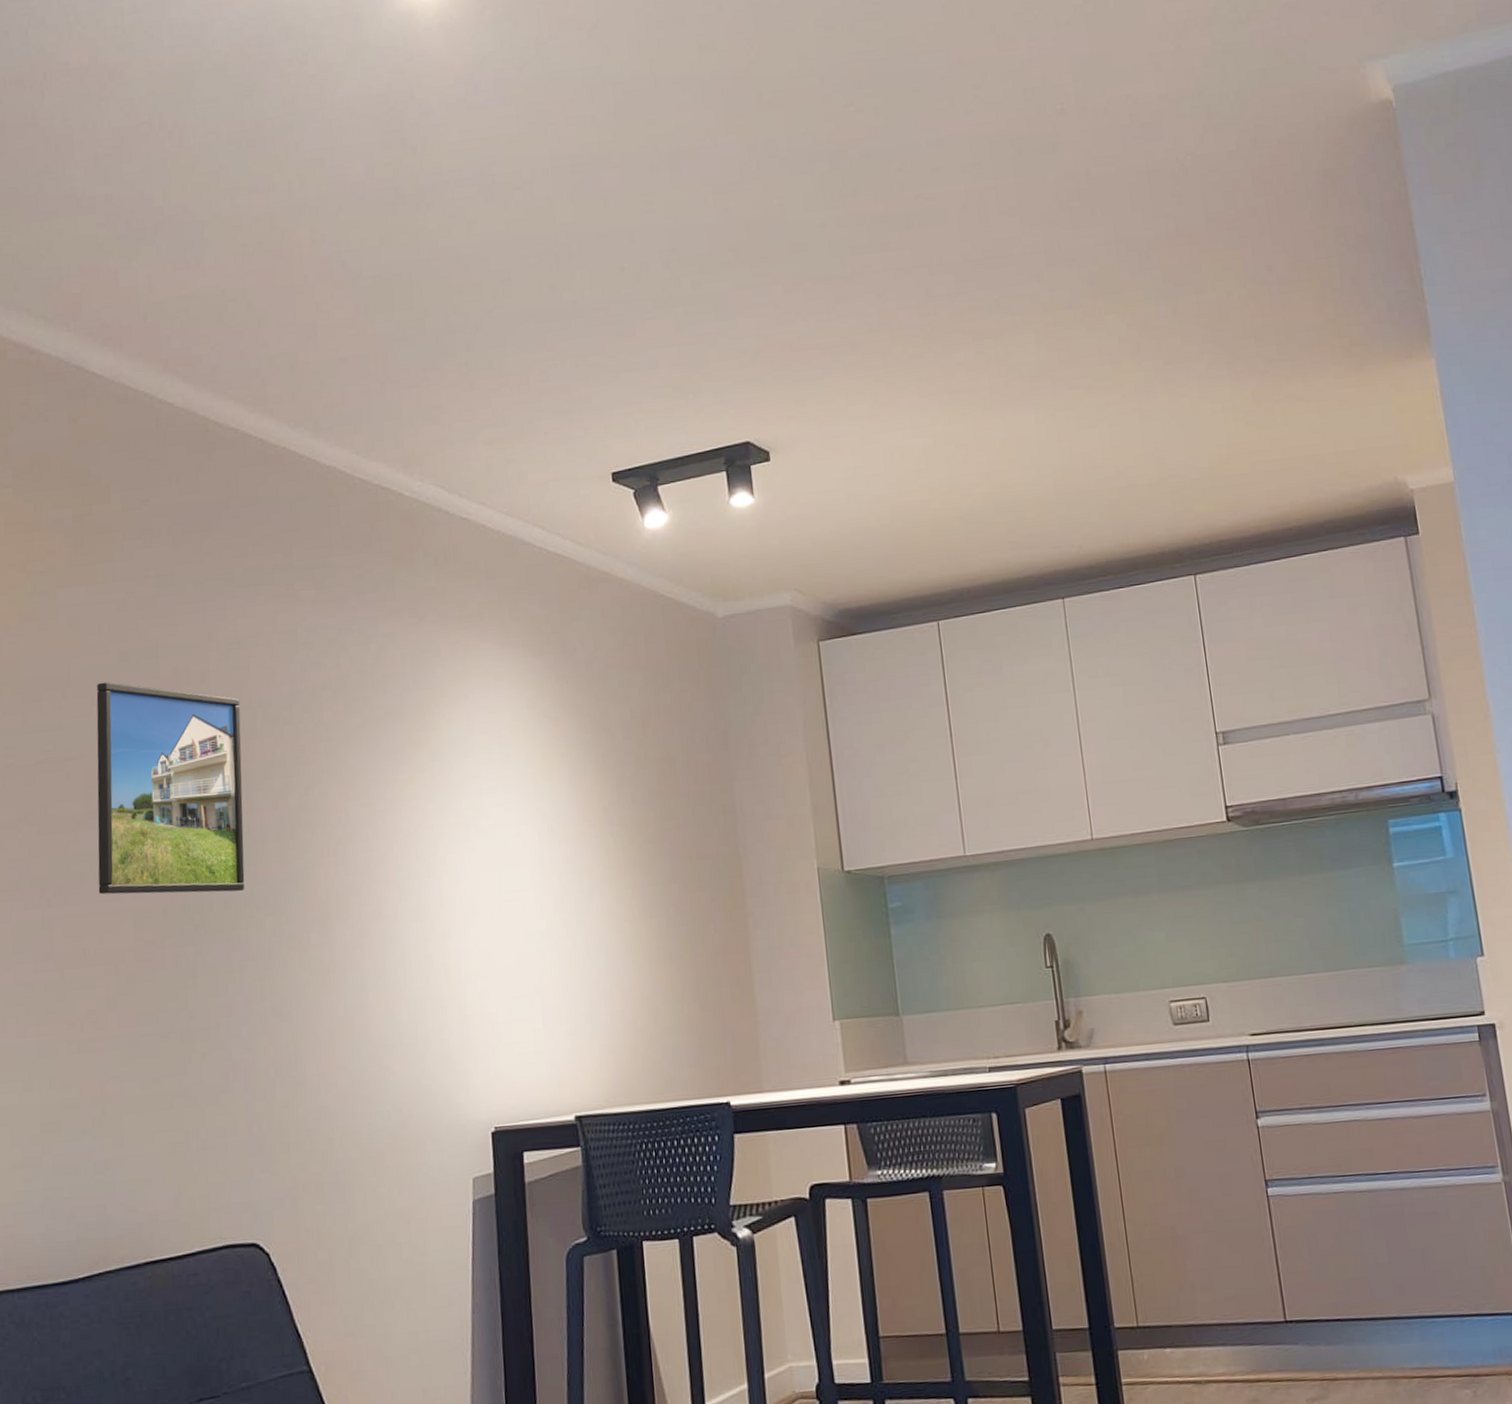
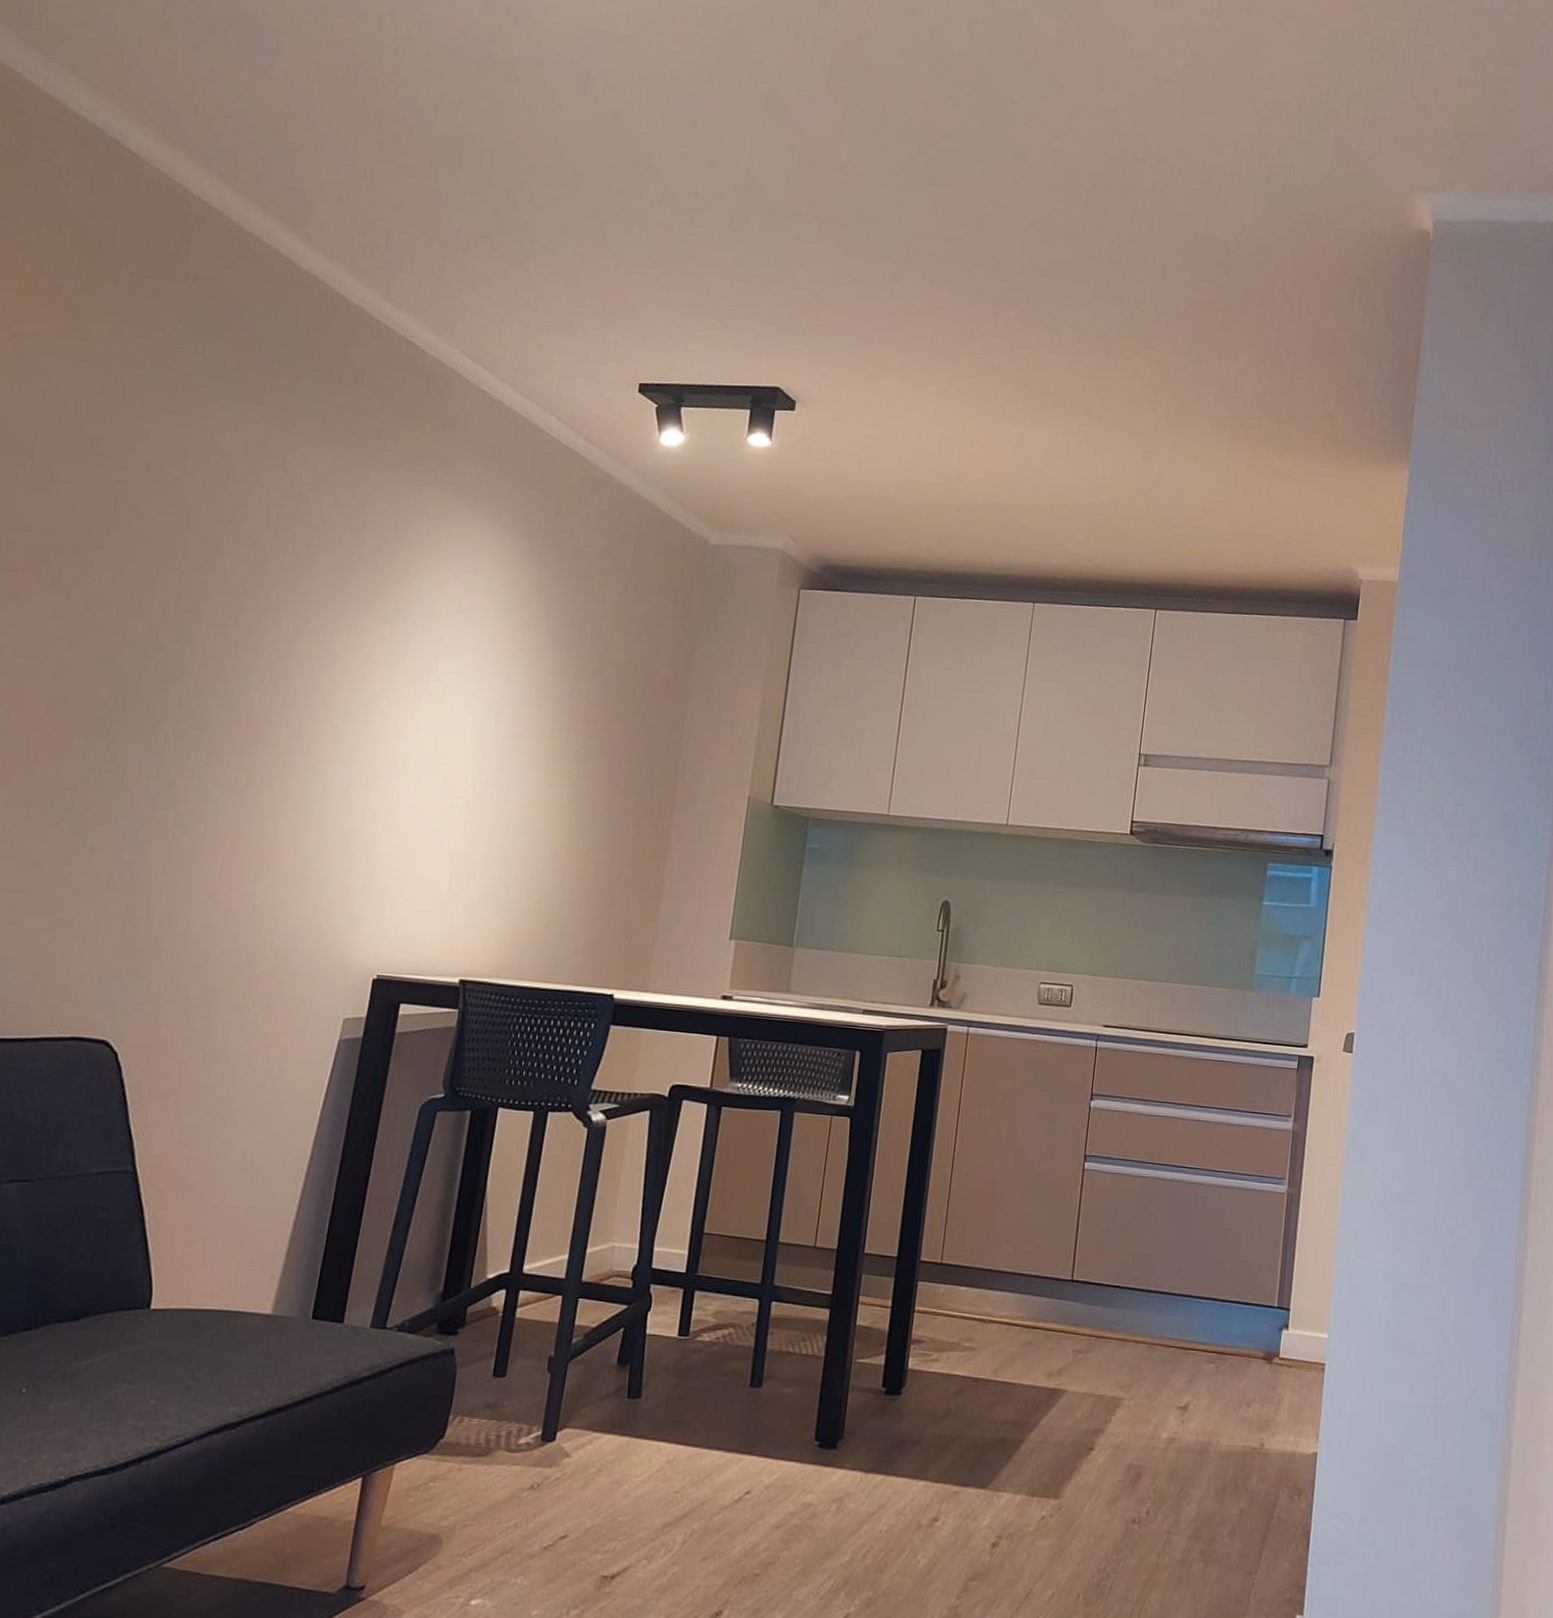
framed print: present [96,682,245,895] -> none [16,460,211,699]

